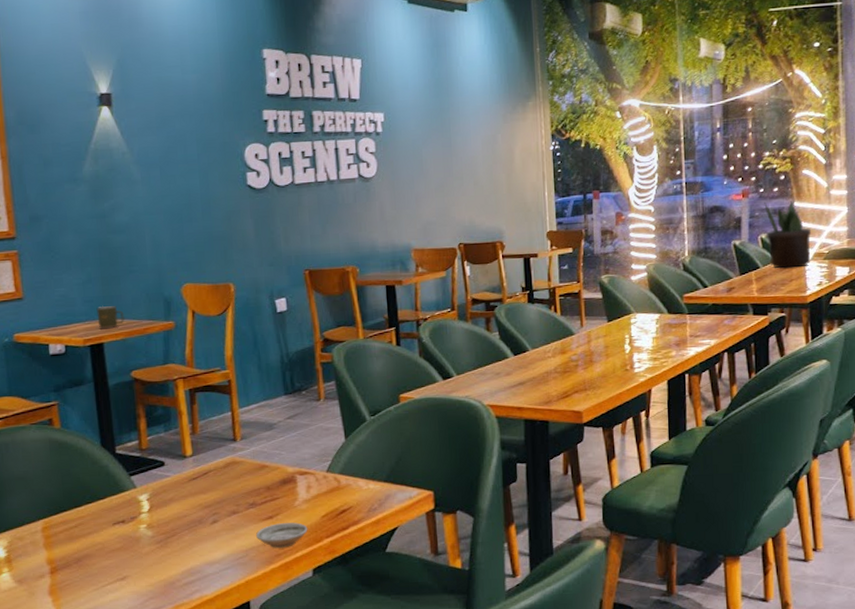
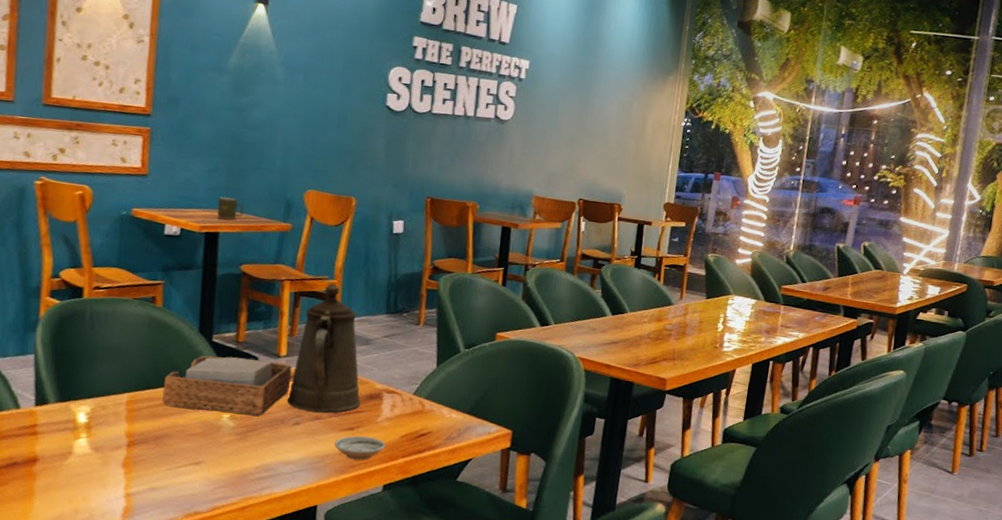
napkin holder: none [75,463,202,526] -> present [162,355,292,416]
coffee pot: none [200,374,276,507] -> present [287,283,361,412]
planter: present [764,201,812,268] -> none [868,211,912,279]

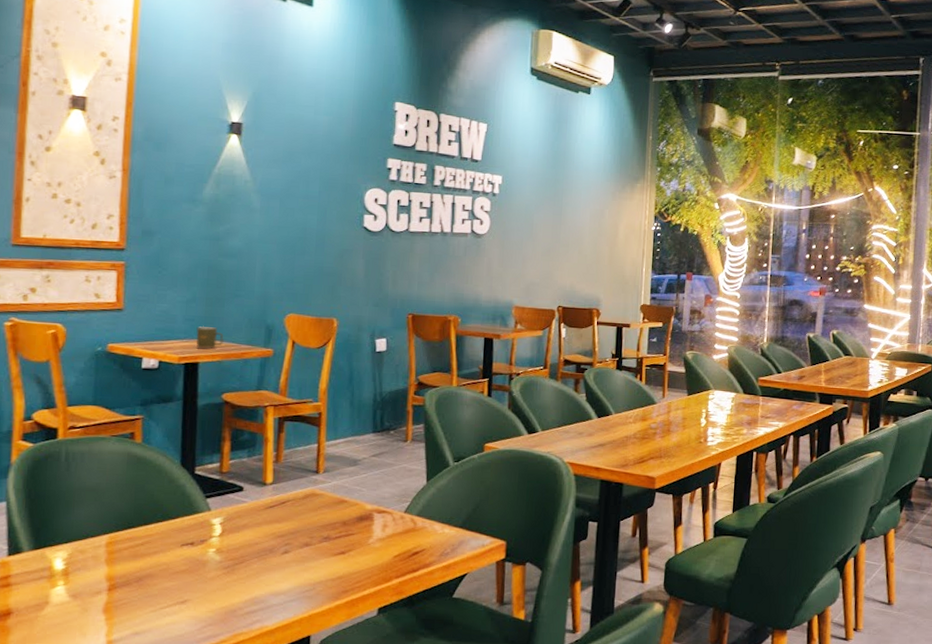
napkin holder: present [162,355,292,416] -> none [144,488,279,547]
coffee pot: present [287,283,361,412] -> none [275,406,352,538]
saucer: present [334,435,386,460] -> none [326,559,379,584]

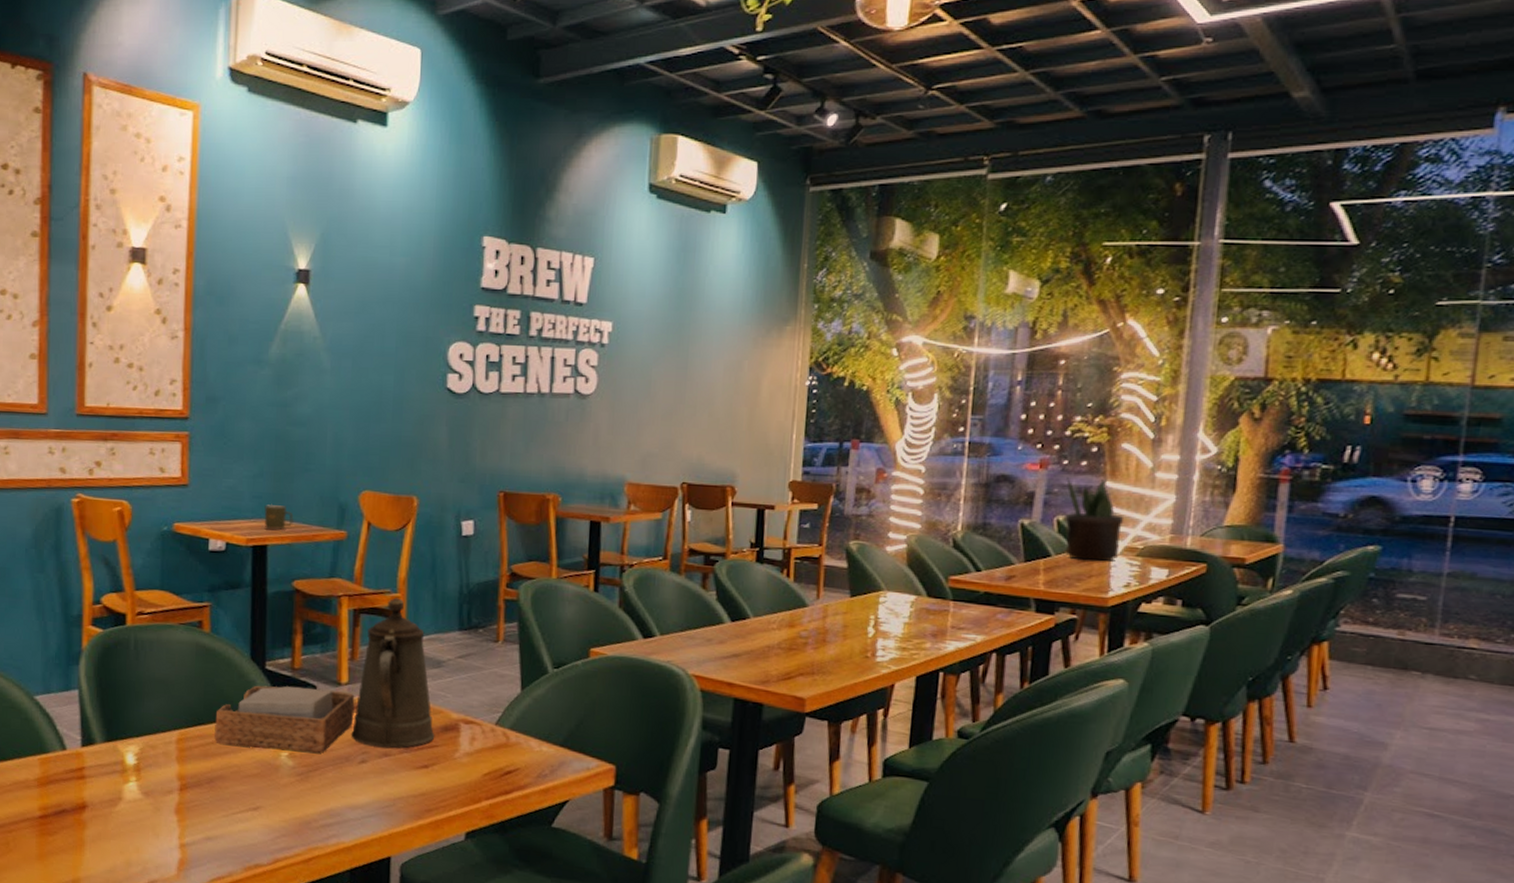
napkin holder: none [144,488,279,547] -> present [214,685,355,753]
coffee pot: none [275,406,352,538] -> present [351,597,435,748]
planter: none [837,301,877,364] -> present [1064,476,1125,561]

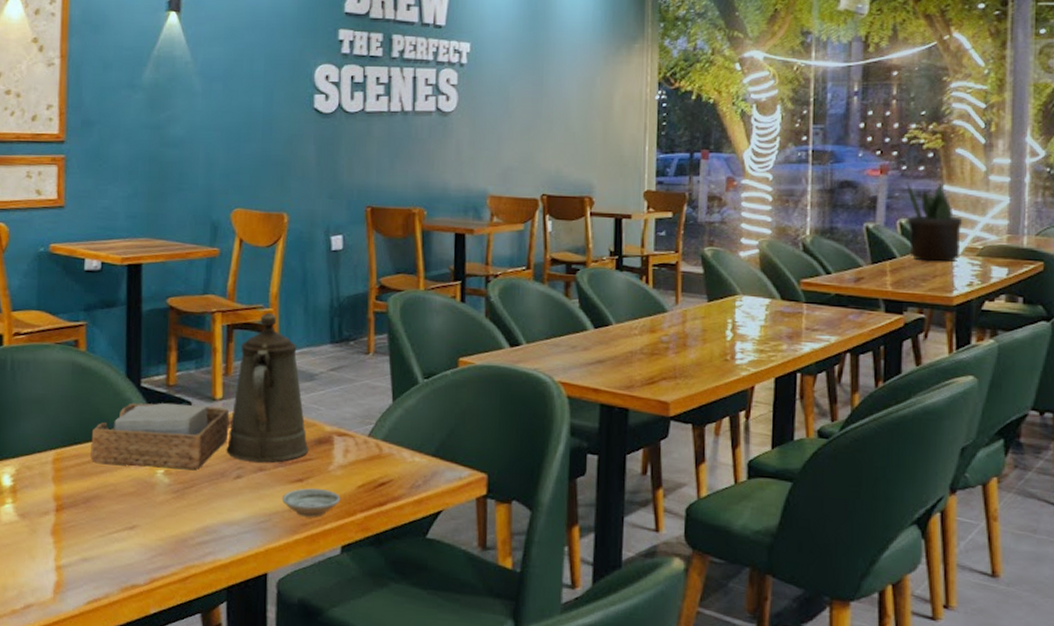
mug: present [264,503,294,530] -> none [138,223,167,249]
saucer: none [407,774,466,803] -> present [282,488,341,517]

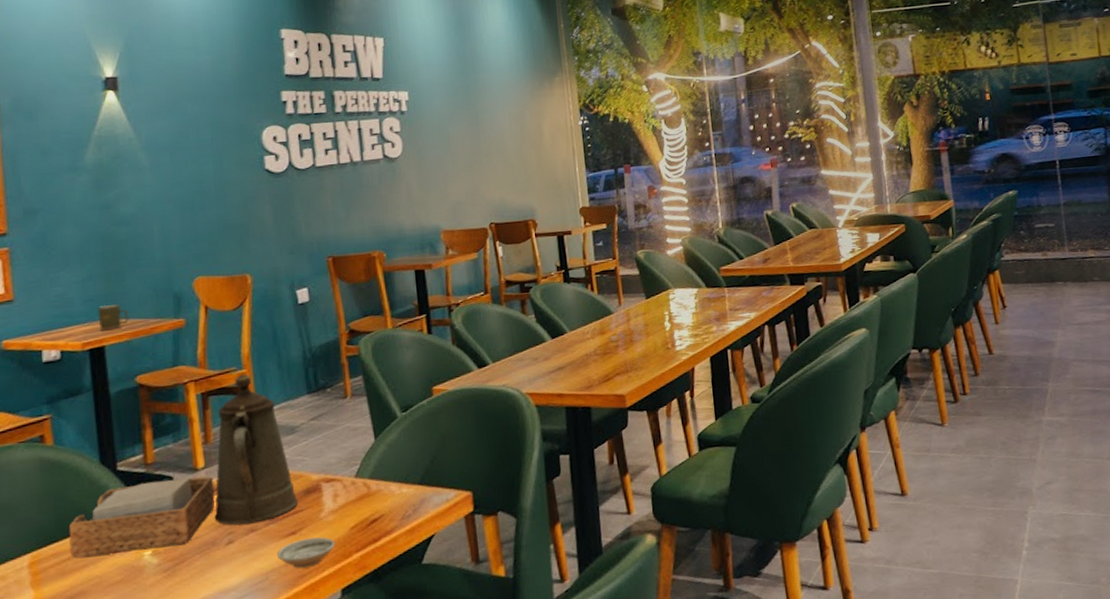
mug: none [138,223,167,249] -> present [97,304,129,331]
planter: present [906,181,963,261] -> none [792,169,841,237]

